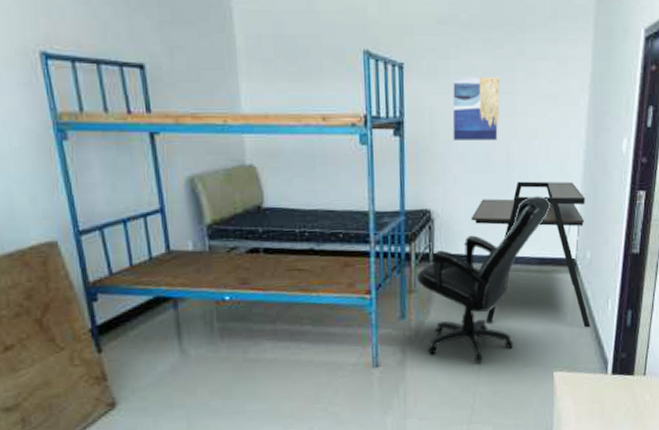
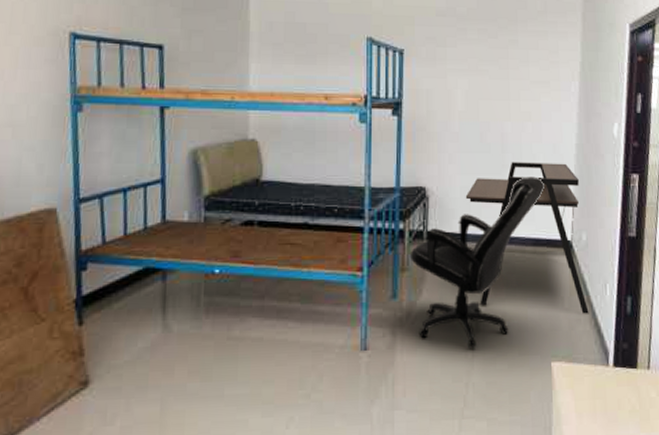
wall art: present [452,76,500,140] -> none [449,63,494,122]

